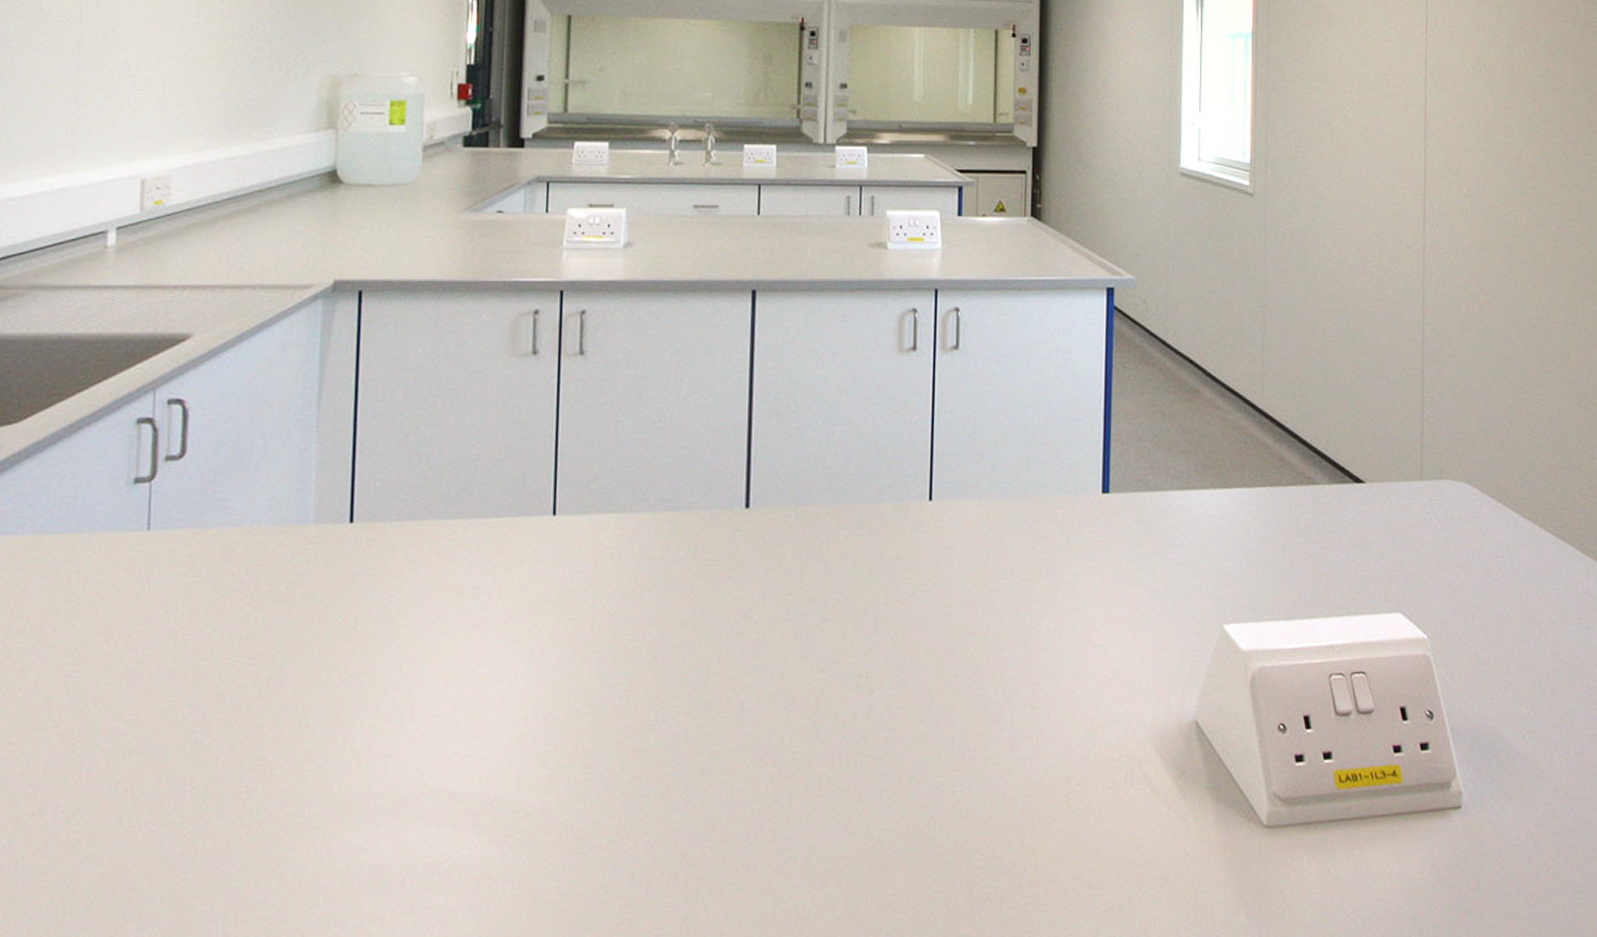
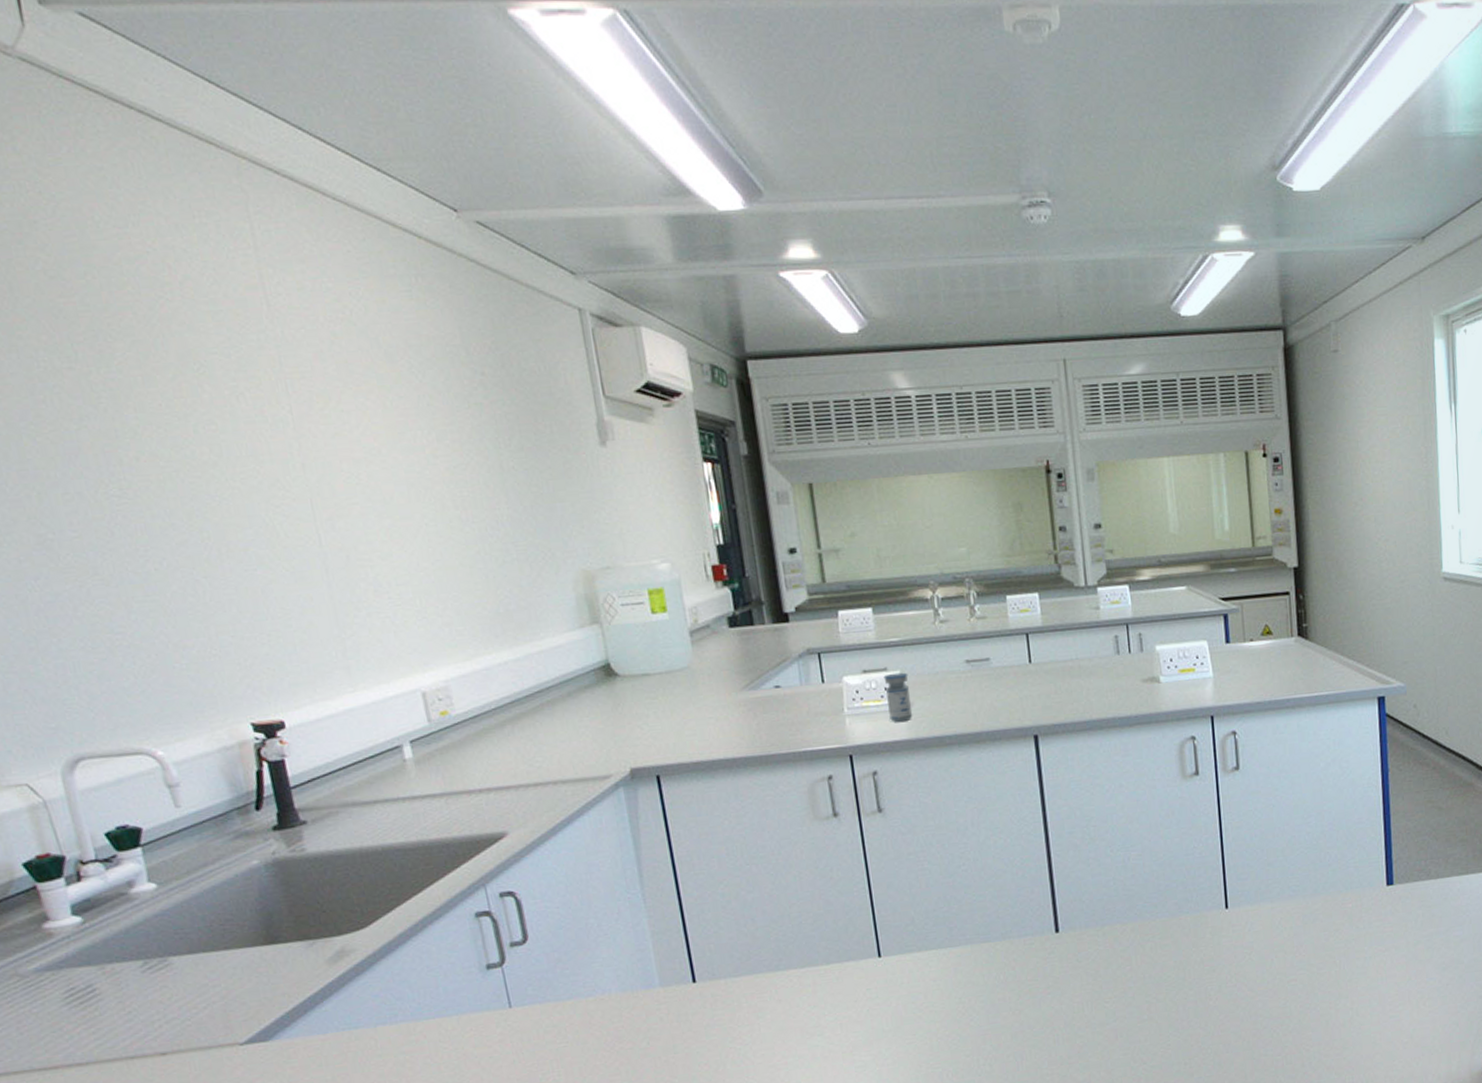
medicine: none [608,210,634,261] -> present [883,672,913,722]

